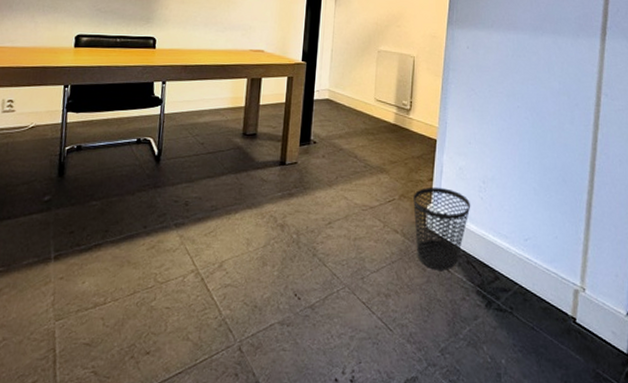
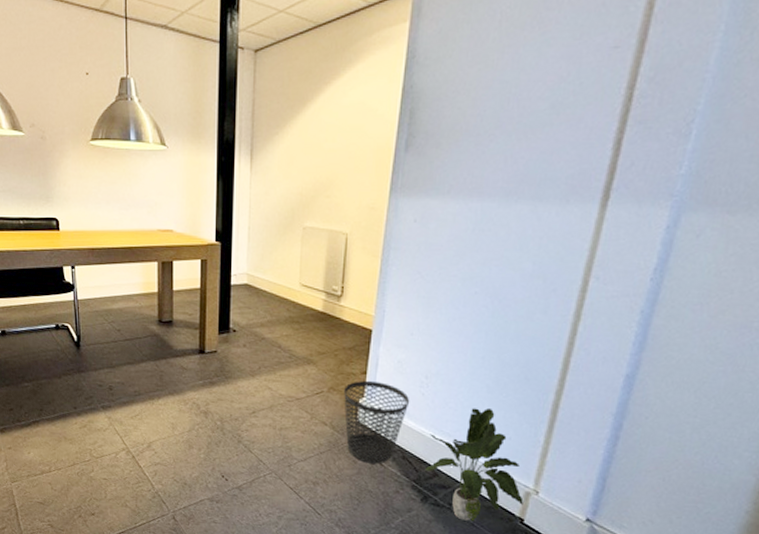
potted plant: none [488,208,574,325] -> present [426,407,524,522]

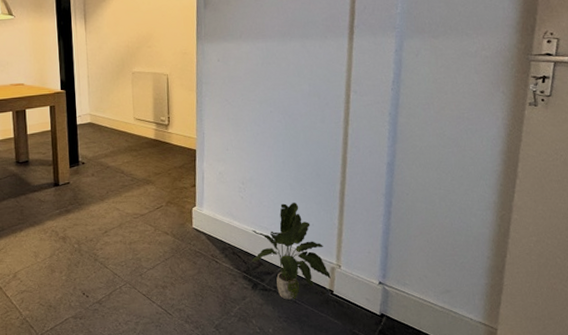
wastebasket: present [344,380,410,464] -> none [179,191,233,263]

